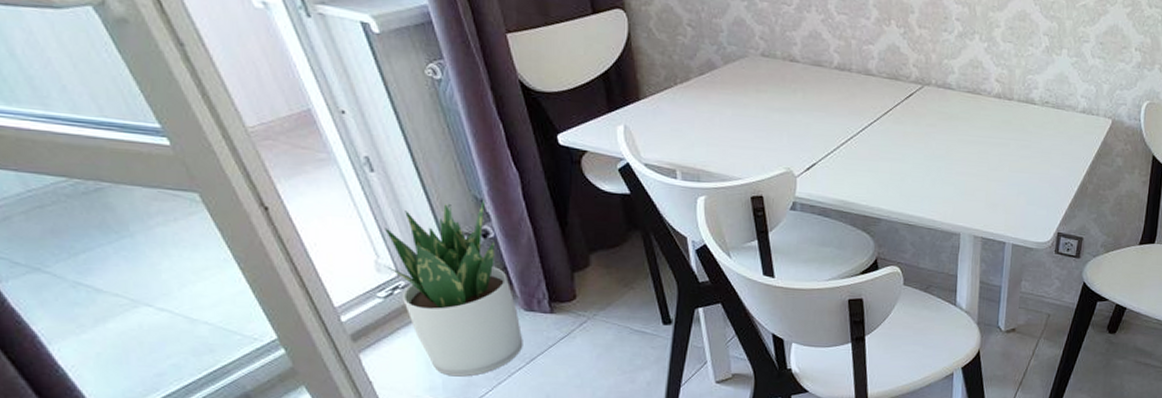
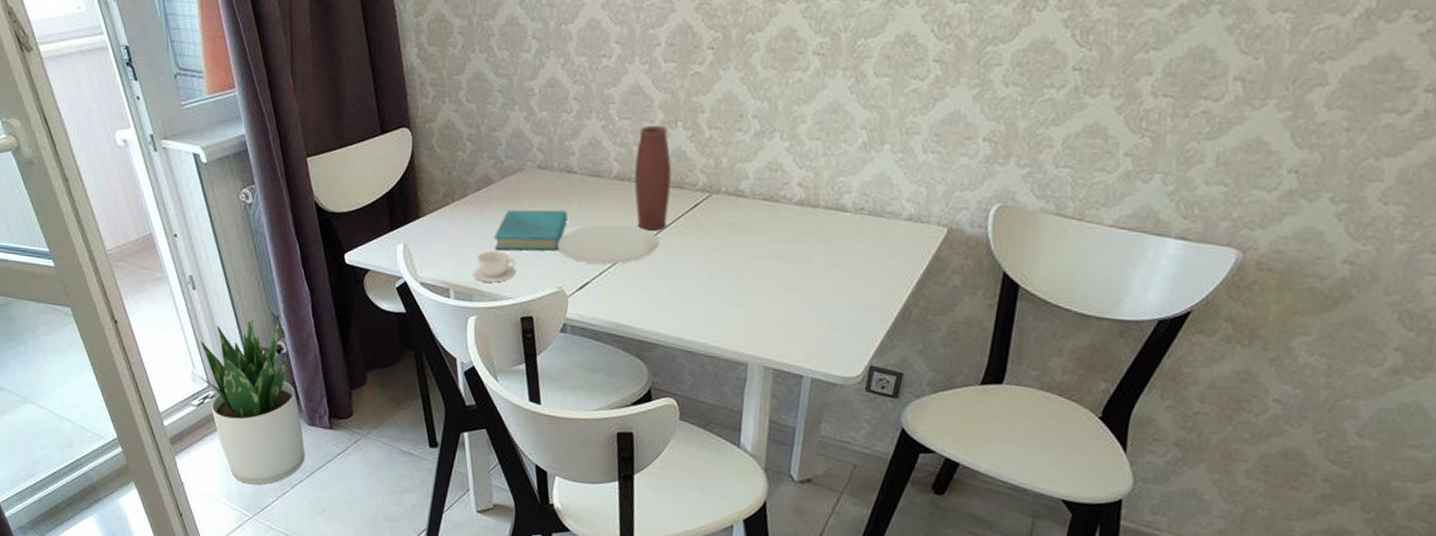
teacup: none [700,132,744,164] -> present [473,249,516,283]
book: none [721,94,792,134] -> present [494,209,568,251]
plate: none [784,109,880,147] -> present [557,223,660,265]
vase: none [853,21,888,117] -> present [634,125,672,231]

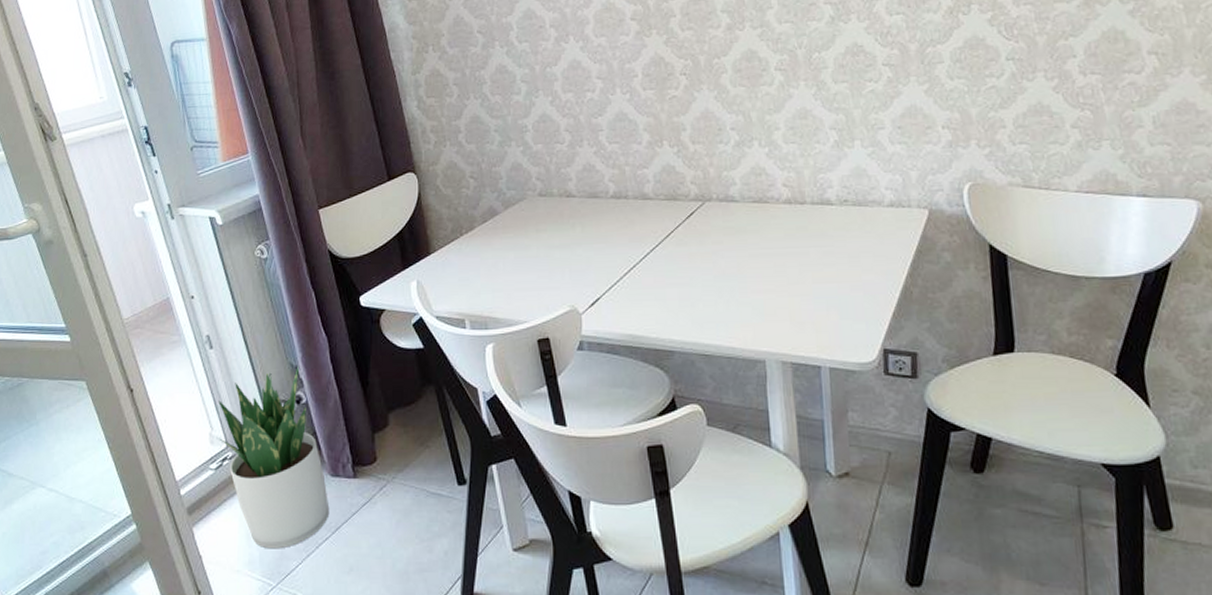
teacup: present [473,249,516,283] -> none [486,276,528,309]
book: present [494,209,568,251] -> none [504,232,572,276]
plate: present [557,223,660,265] -> none [565,238,663,279]
vase: present [634,125,672,231] -> none [628,145,666,242]

